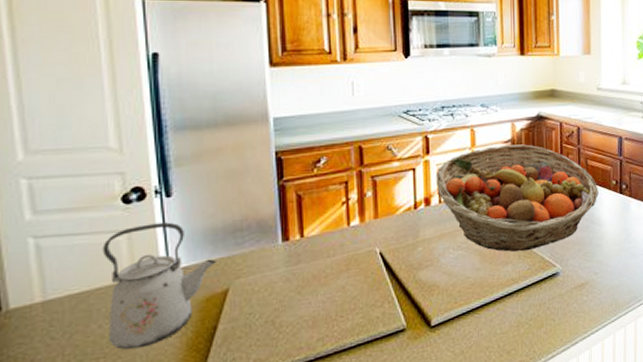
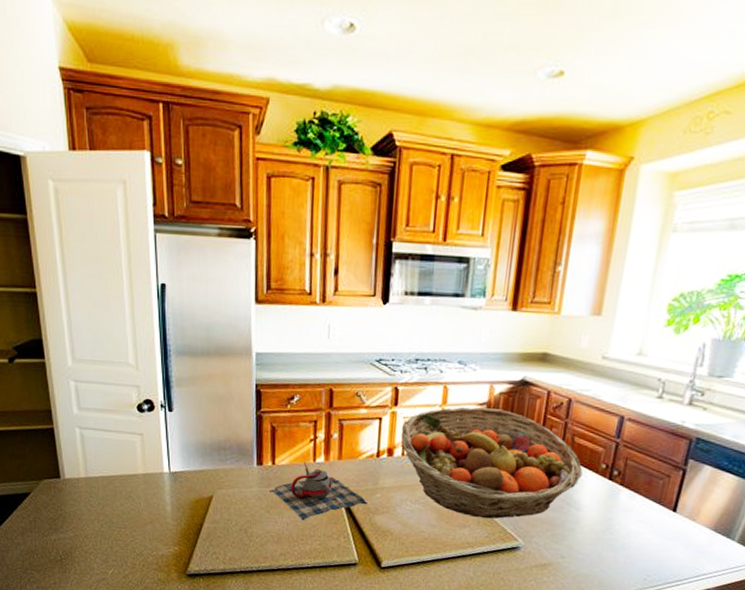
kettle: present [102,222,216,350] -> none [124,431,204,528]
teapot: none [301,228,410,295] -> present [271,462,367,521]

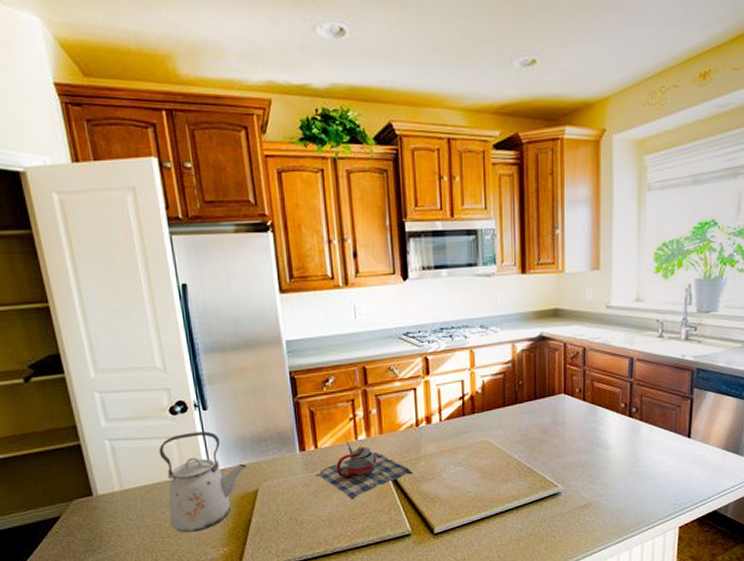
kettle: none [124,431,204,528] -> present [159,431,246,533]
fruit basket: present [400,406,583,519] -> none [436,365,605,471]

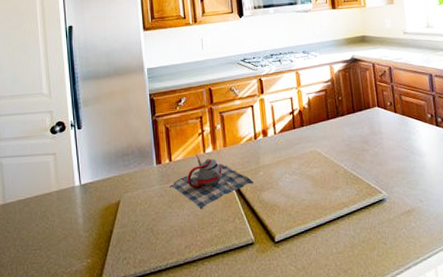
kettle: present [159,431,246,533] -> none [39,148,111,245]

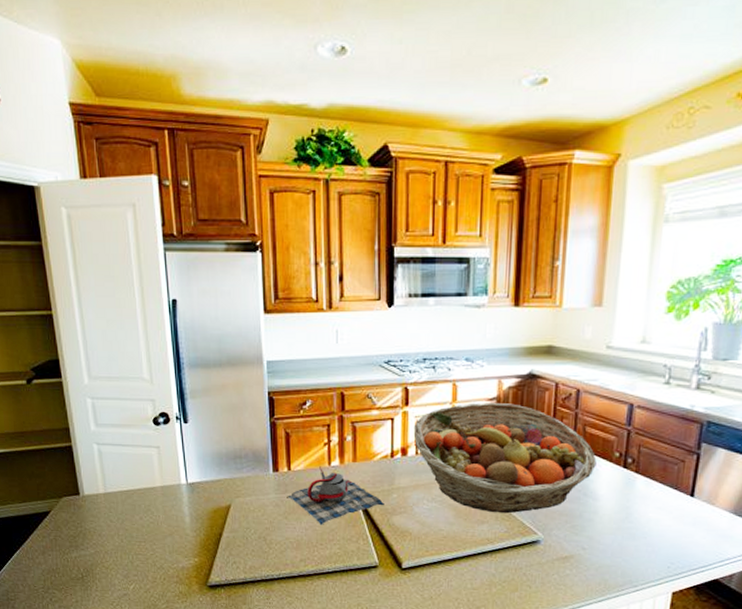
fruit basket: none [270,83,416,178] -> present [413,403,597,514]

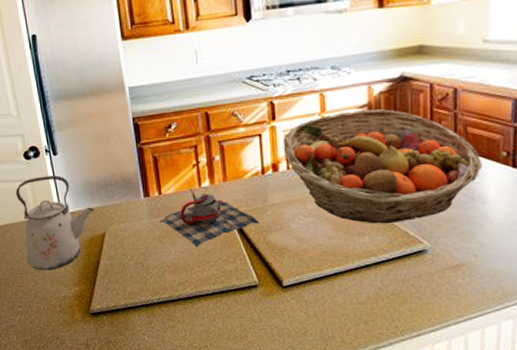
kettle: none [141,443,221,540] -> present [15,175,94,271]

